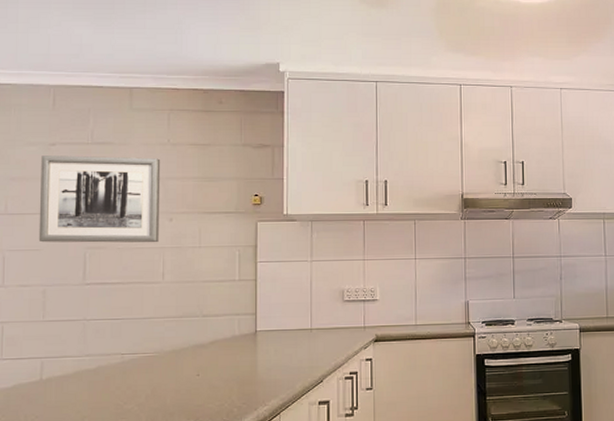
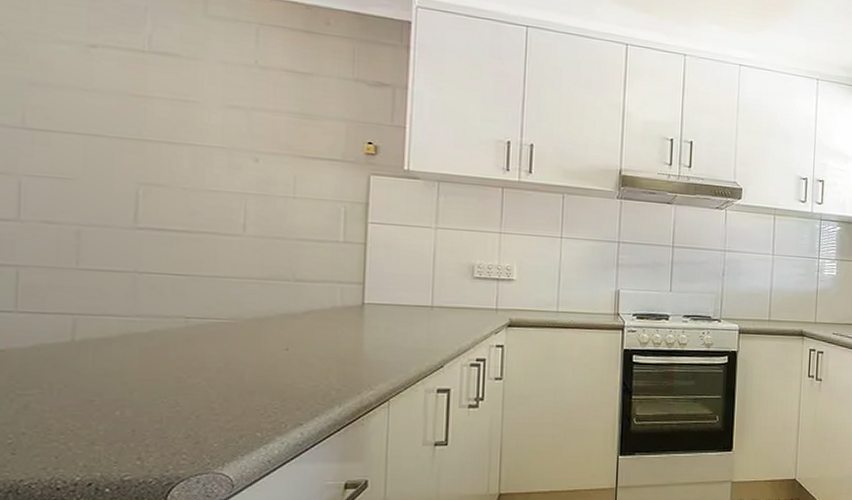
wall art: present [38,155,161,243] -> none [71,58,245,187]

